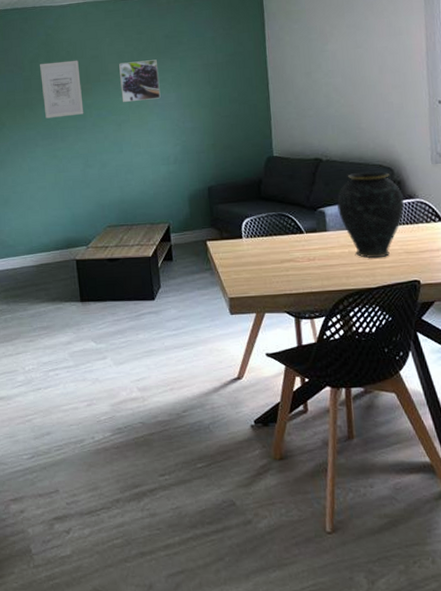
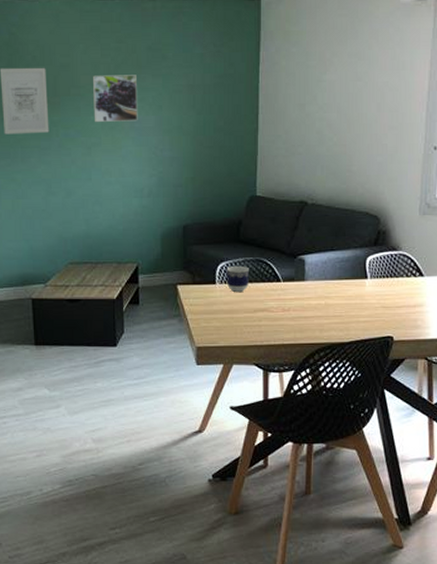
cup: none [251,220,274,245] -> present [226,265,249,292]
vase: present [336,171,405,259] -> none [317,218,387,312]

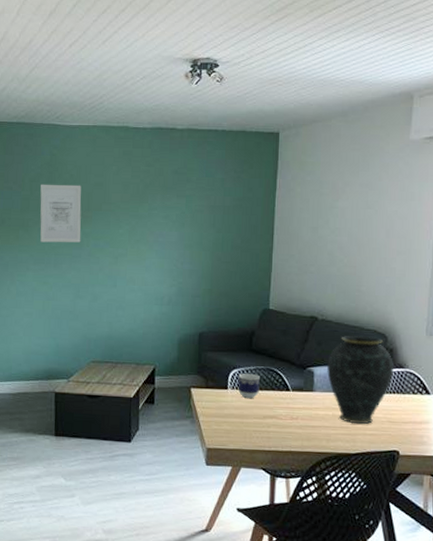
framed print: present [93,75,138,122] -> none [122,194,163,236]
vase: none [317,218,387,312] -> present [326,335,394,425]

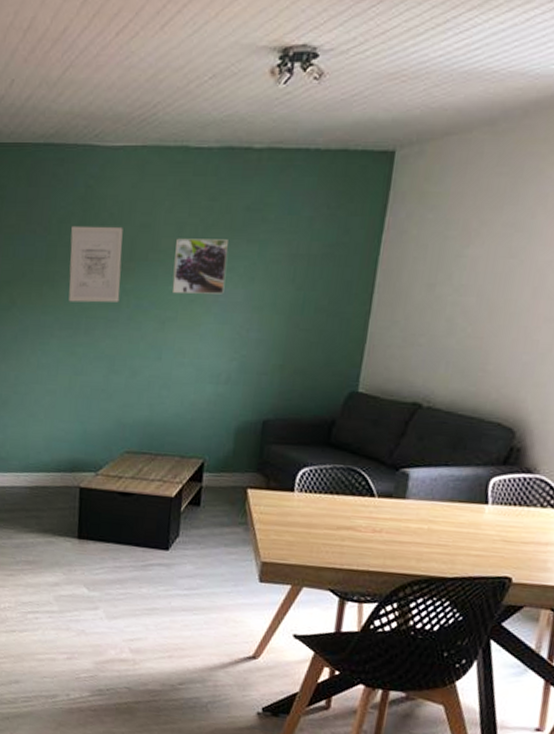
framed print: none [122,194,163,236] -> present [172,238,228,294]
cup: present [238,373,260,398] -> none [308,472,337,504]
vase: present [326,335,394,425] -> none [426,428,519,543]

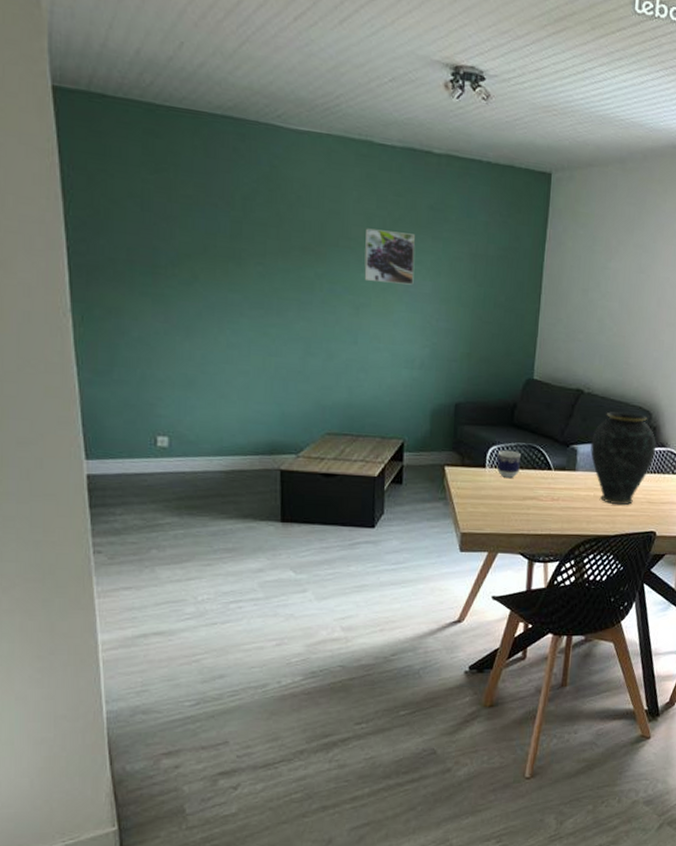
wall art: present [68,225,123,303] -> none [256,203,313,286]
cup: none [308,472,337,504] -> present [497,450,521,478]
vase: none [426,428,519,543] -> present [590,411,656,506]

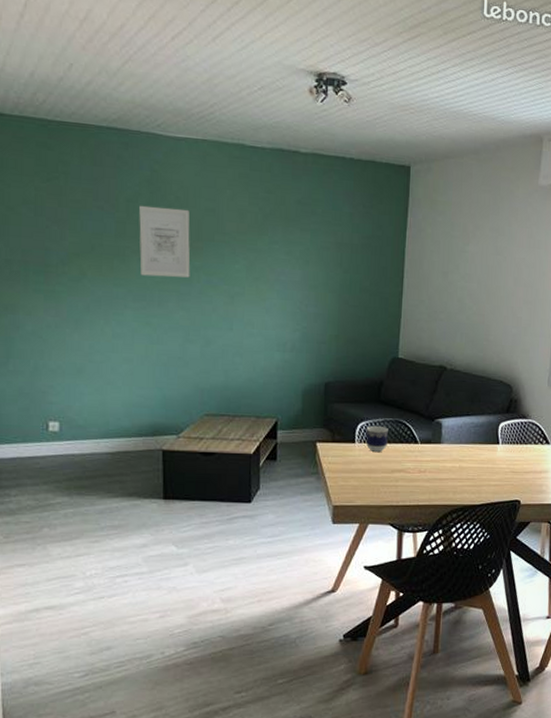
wall art: none [256,203,313,286] -> present [139,205,191,278]
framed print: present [364,228,415,285] -> none [238,223,285,274]
vase: present [590,411,656,506] -> none [454,385,518,476]

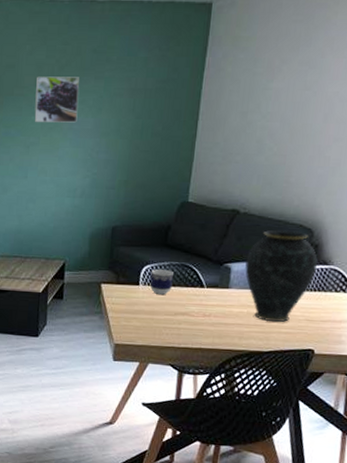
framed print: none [238,223,285,274] -> present [34,76,79,123]
vase: none [454,385,518,476] -> present [245,229,317,323]

